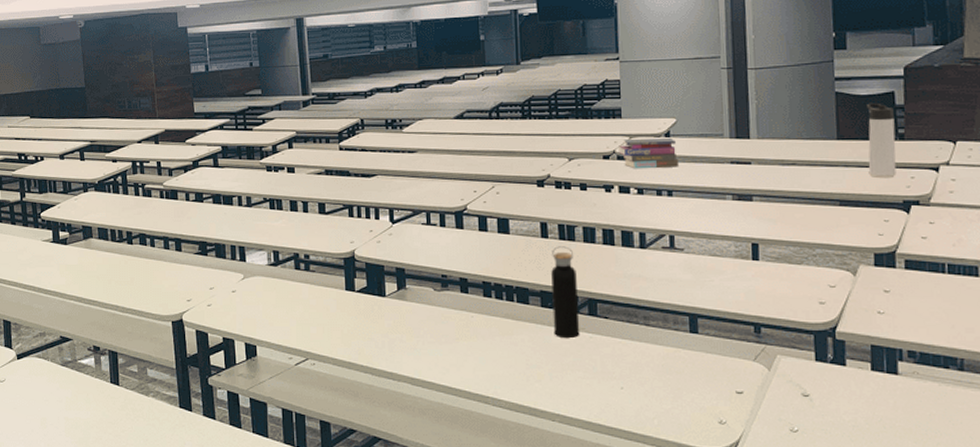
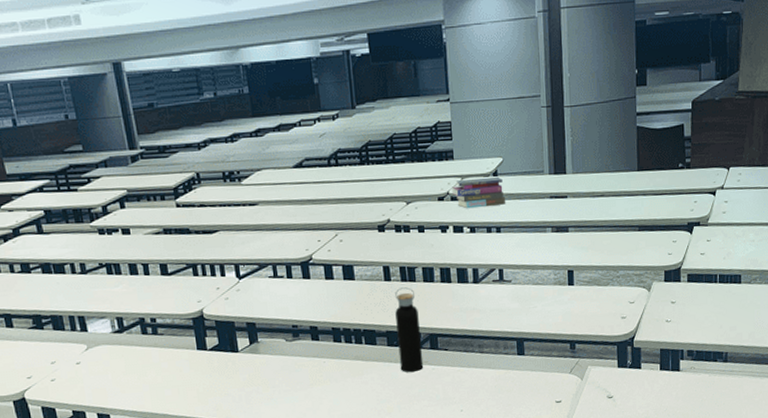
thermos bottle: present [867,103,897,179] -> none [661,135,684,205]

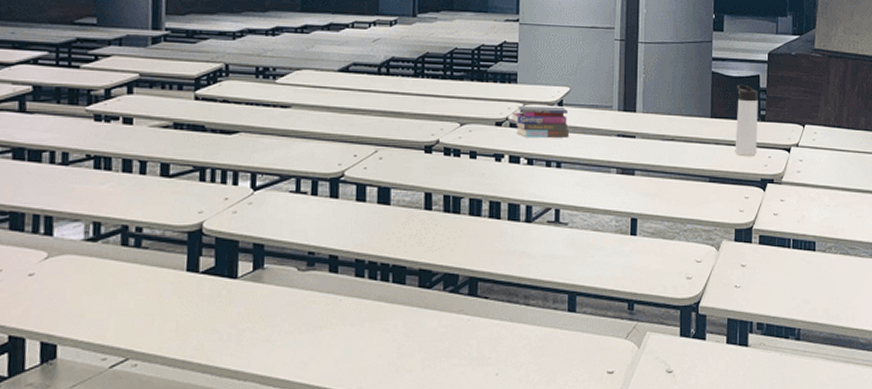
water bottle: present [395,287,424,373] -> none [430,219,459,323]
thermos bottle: none [661,135,684,205] -> present [735,84,758,157]

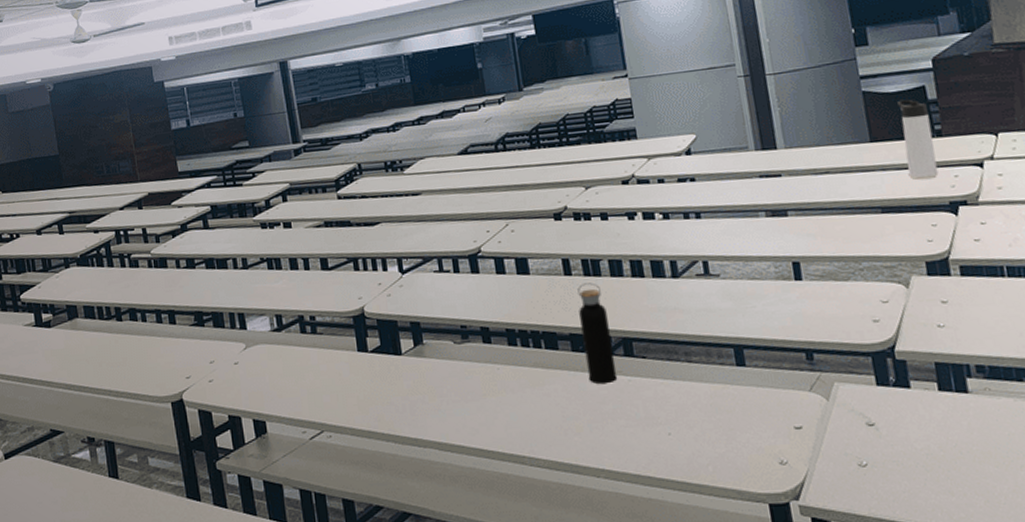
water bottle: none [430,219,459,323] -> present [577,282,618,385]
books: present [512,106,570,139] -> none [637,155,705,193]

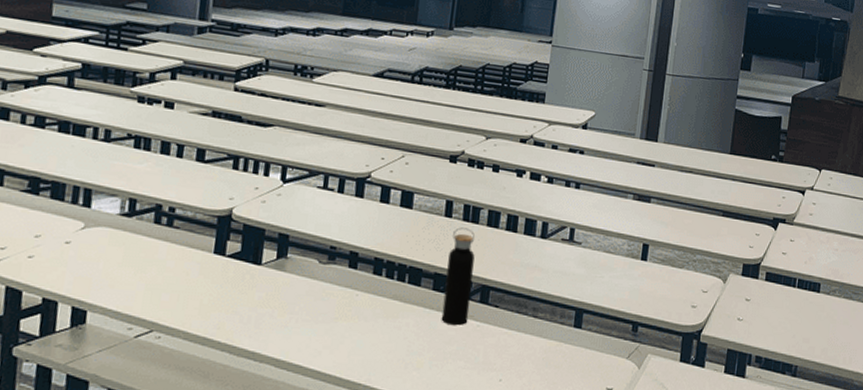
thermos bottle: present [897,99,939,181] -> none [750,124,779,196]

